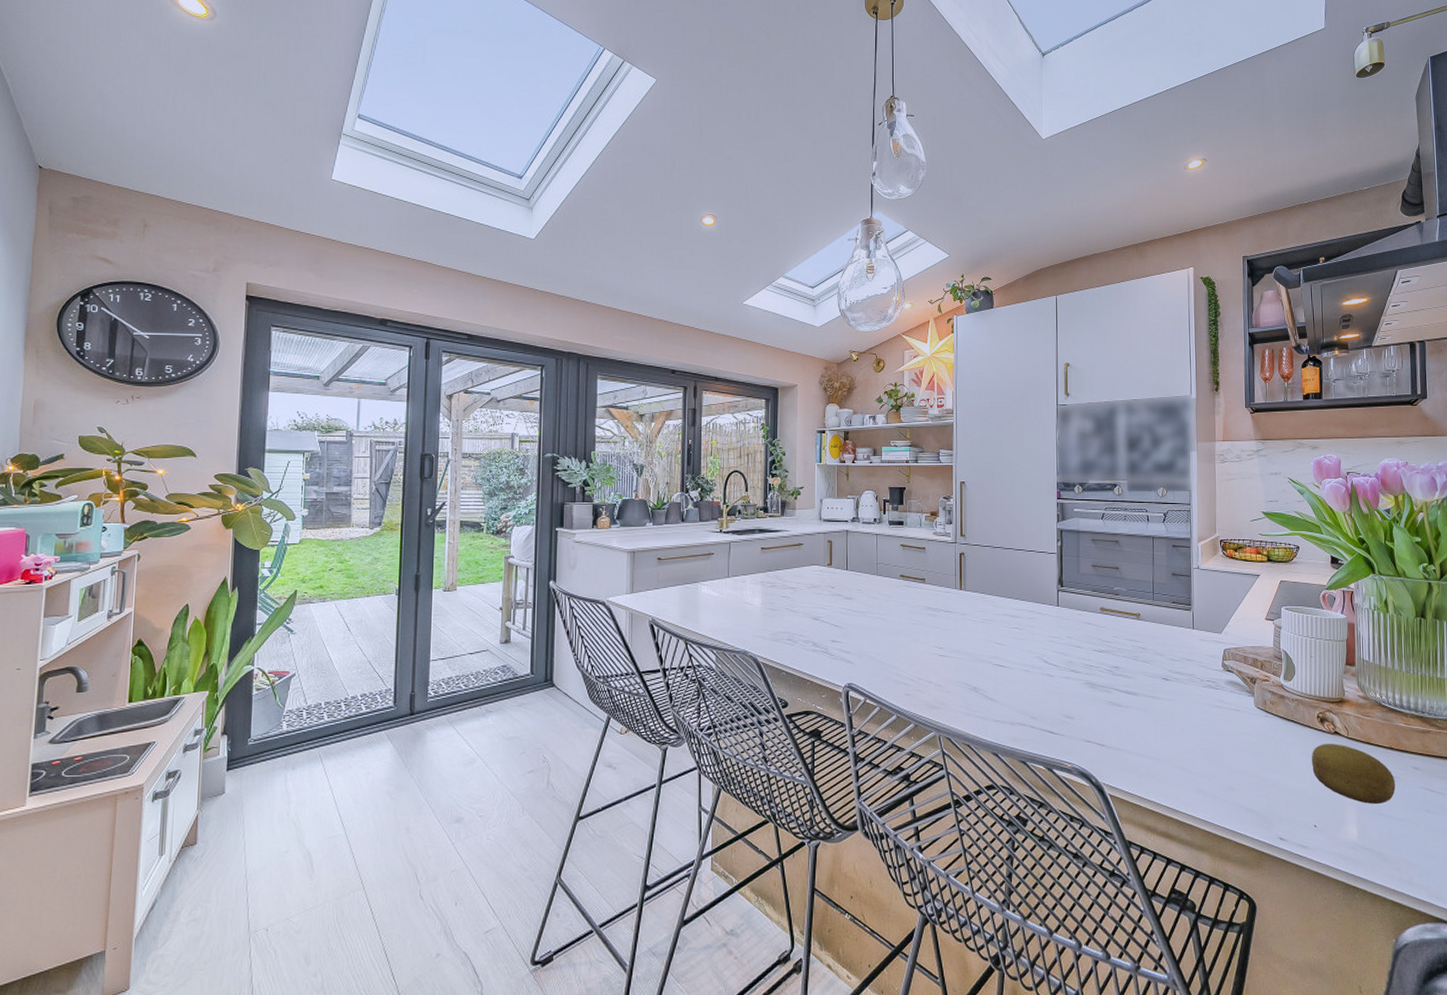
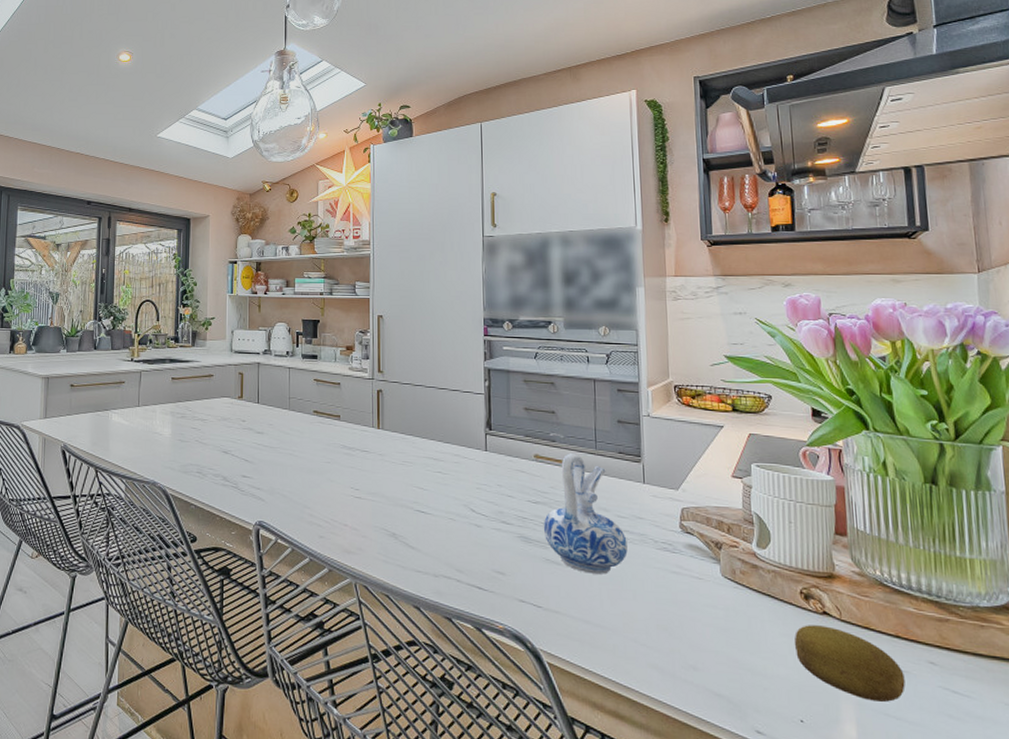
ceramic pitcher: none [1107,605,1178,712] -> present [543,453,628,574]

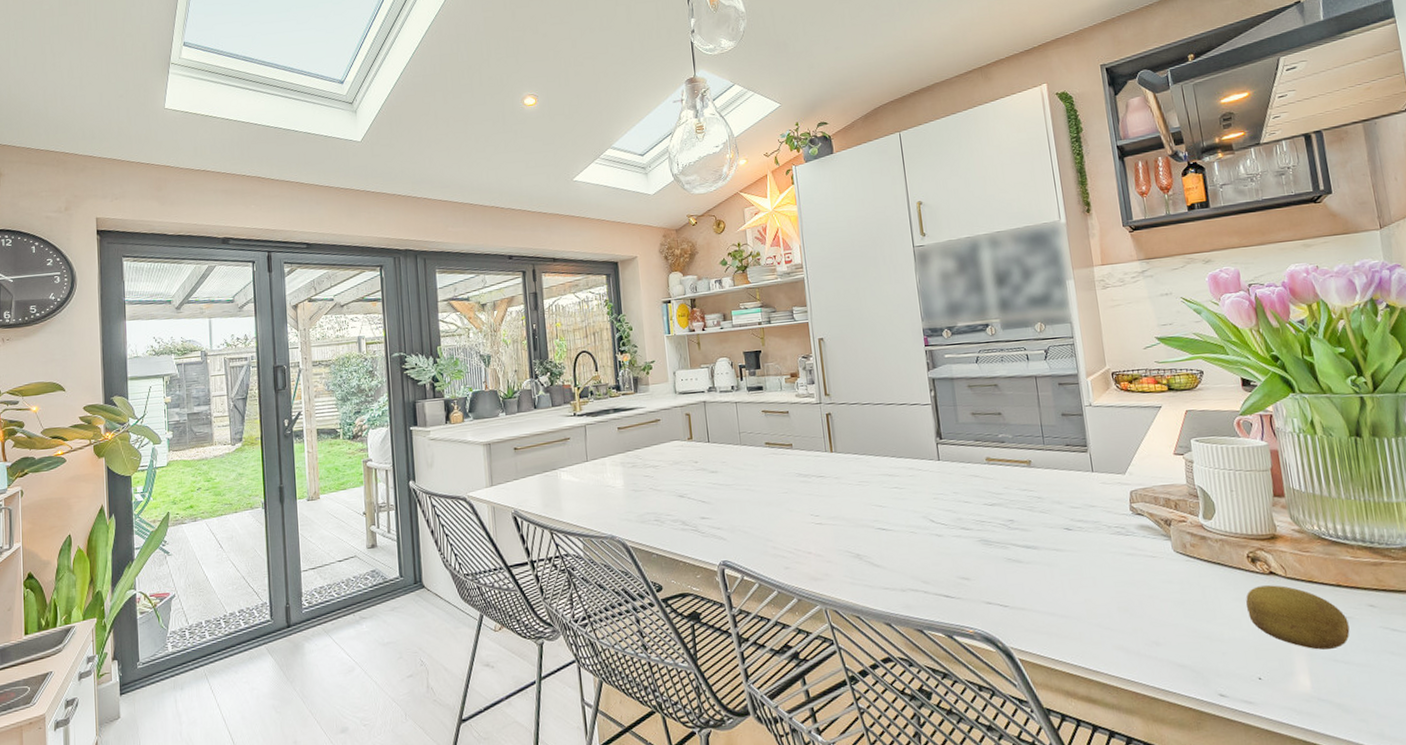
ceramic pitcher: present [543,453,628,574] -> none [1001,451,1084,567]

